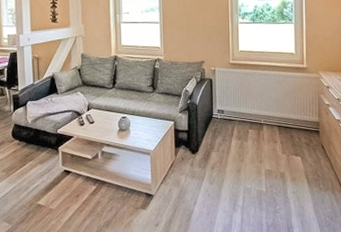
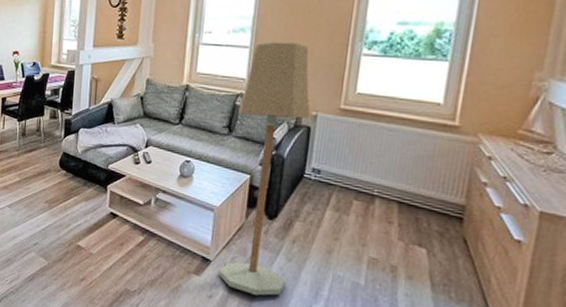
floor lamp: none [158,17,212,216] -> present [218,42,311,296]

